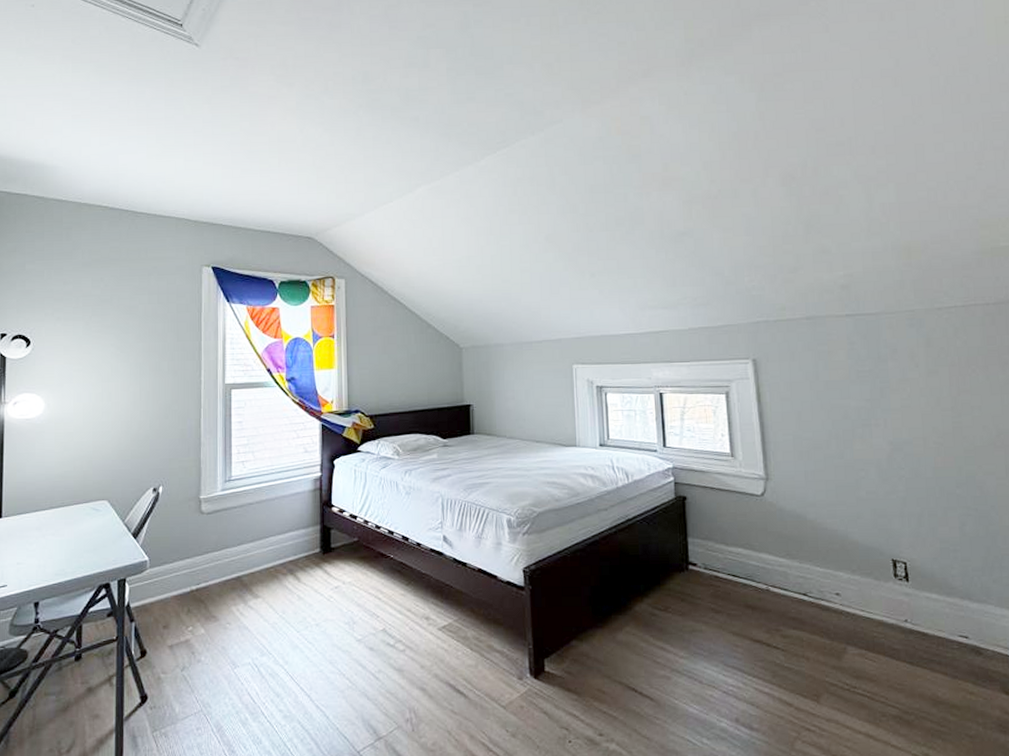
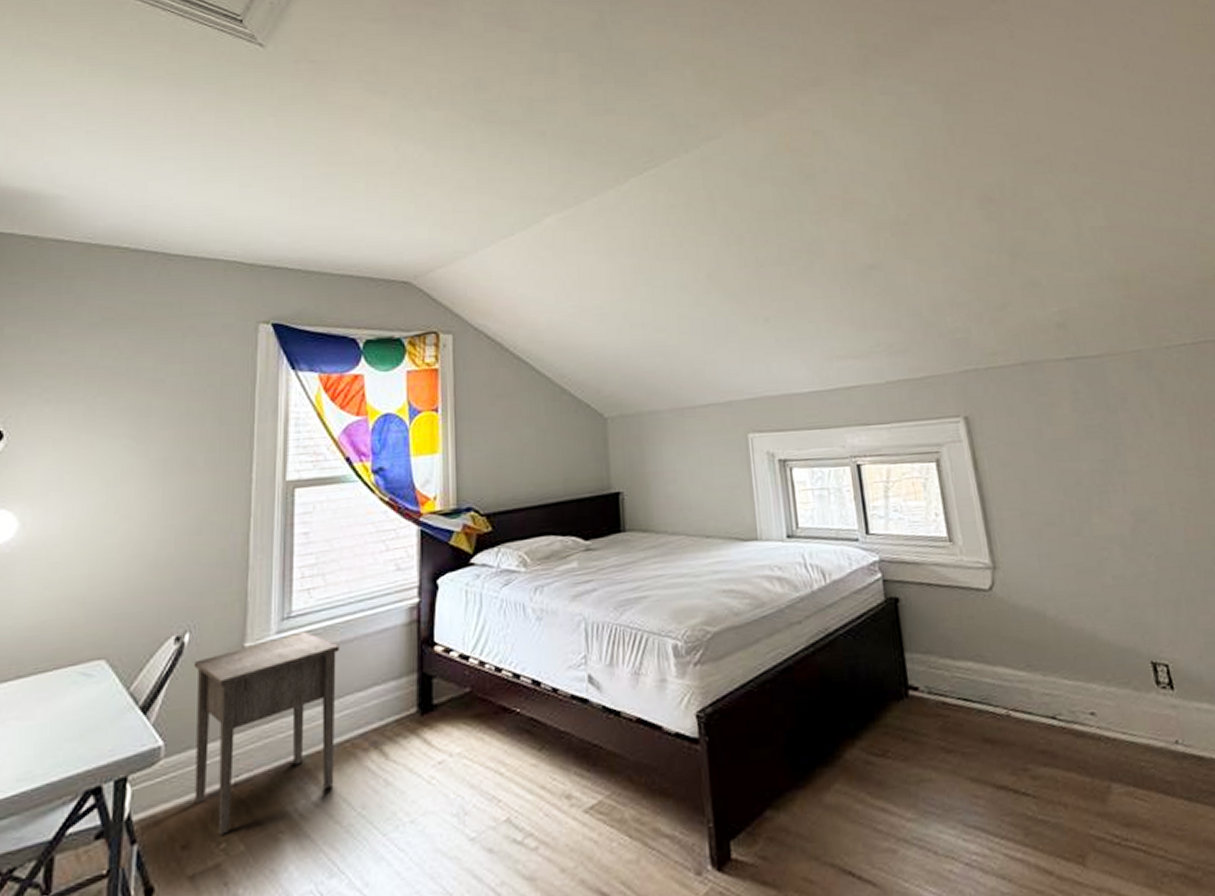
nightstand: none [166,492,266,621] -> present [193,632,340,835]

